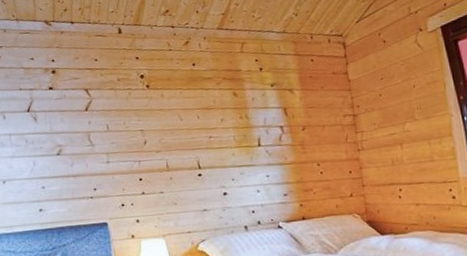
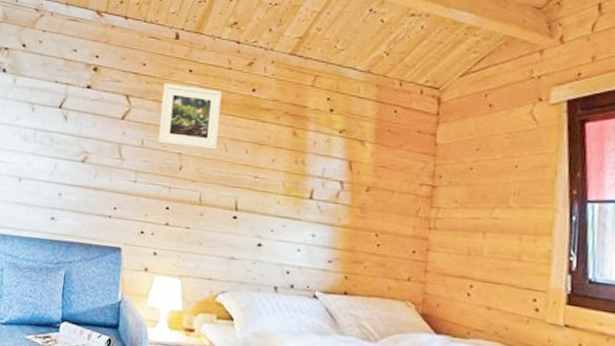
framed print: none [116,70,173,126] -> present [157,84,222,150]

